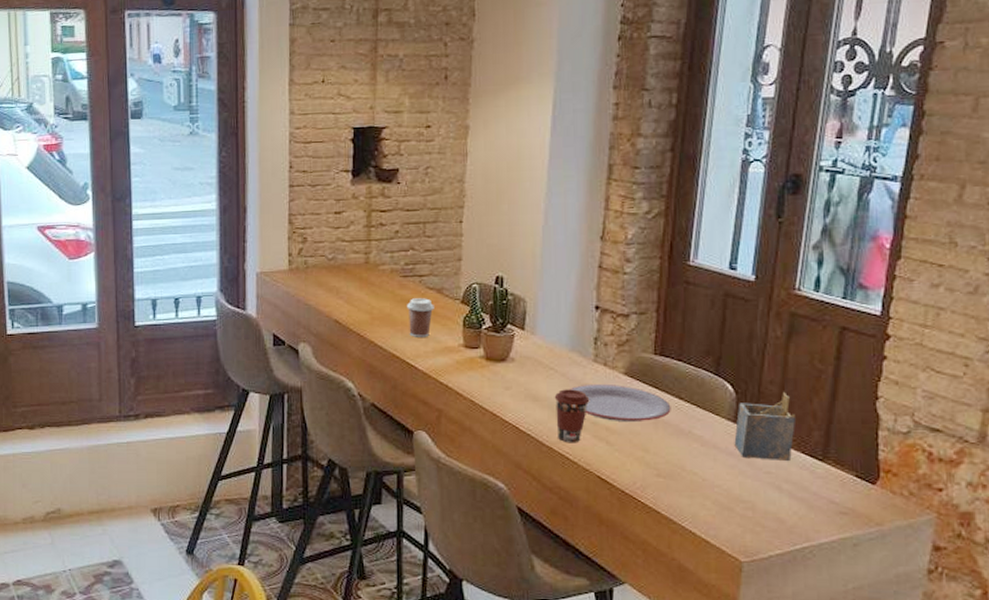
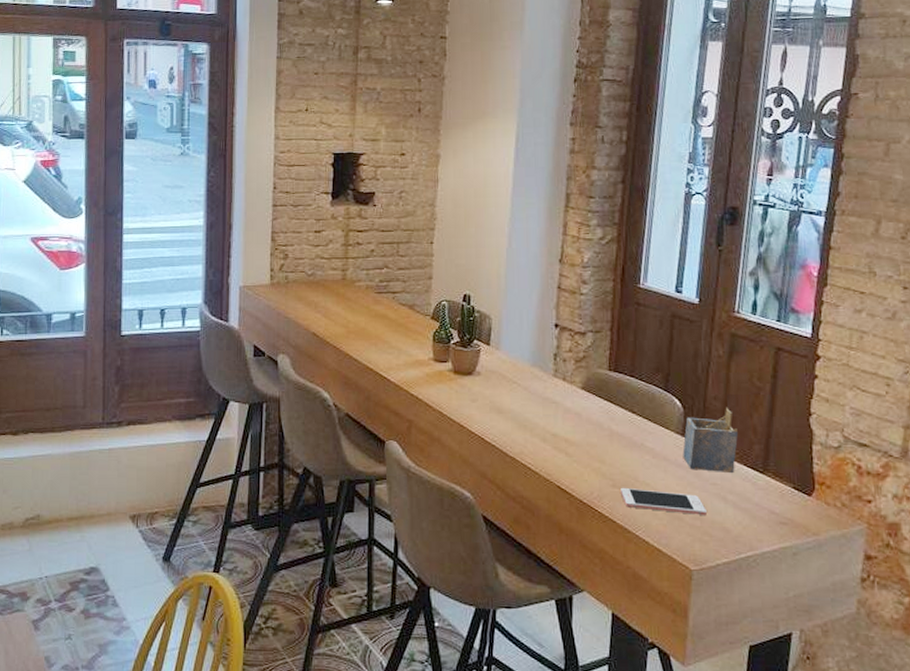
coffee cup: present [407,298,434,337] -> none [381,314,406,351]
coffee cup: present [554,389,590,443] -> none [517,402,550,454]
plate: present [570,383,671,423] -> none [531,397,625,435]
cell phone: none [666,477,759,506] -> present [621,487,707,516]

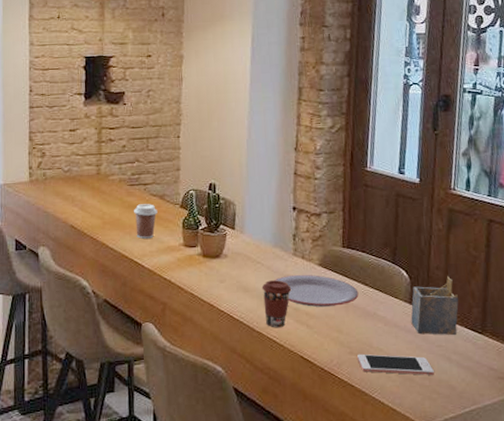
coffee cup: none [381,314,406,351] -> present [134,204,158,239]
coffee cup: none [517,402,550,454] -> present [261,280,292,328]
plate: none [531,397,625,435] -> present [274,274,359,308]

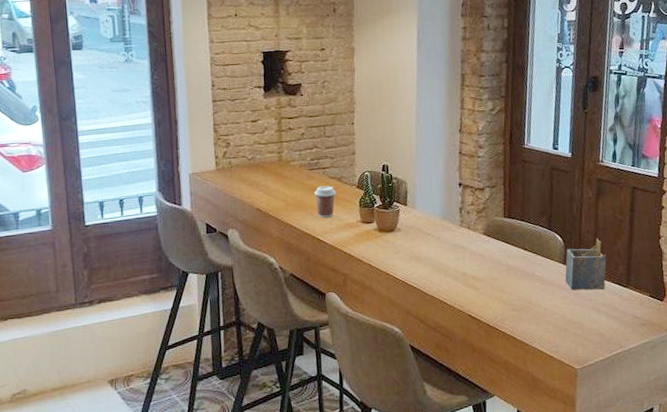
coffee cup: present [261,280,292,328] -> none [432,249,460,292]
plate: present [274,274,359,308] -> none [444,243,519,272]
cell phone: present [357,353,434,376] -> none [519,309,586,326]

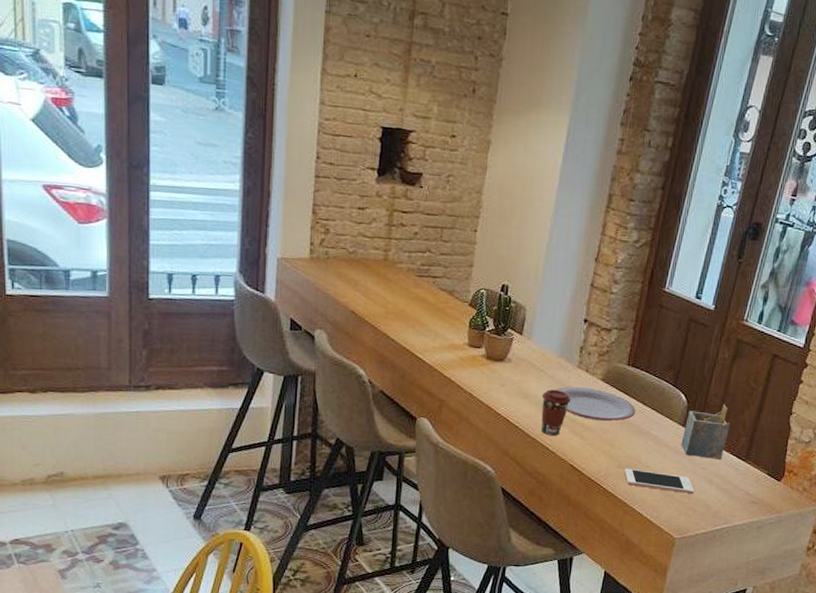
coffee cup: present [314,186,336,218] -> none [420,297,445,334]
coffee cup: none [432,249,460,292] -> present [541,389,571,436]
plate: none [444,243,519,272] -> present [555,386,636,422]
cell phone: none [519,309,586,326] -> present [624,468,694,495]

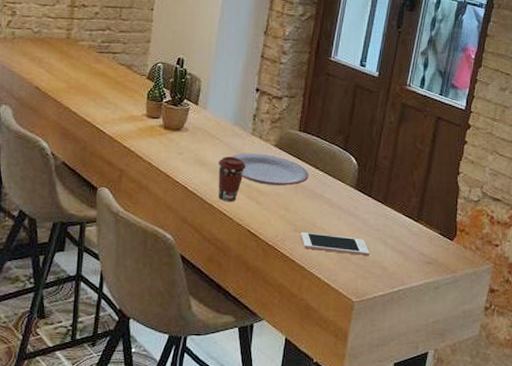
napkin holder: present [681,404,731,460] -> none [354,166,401,222]

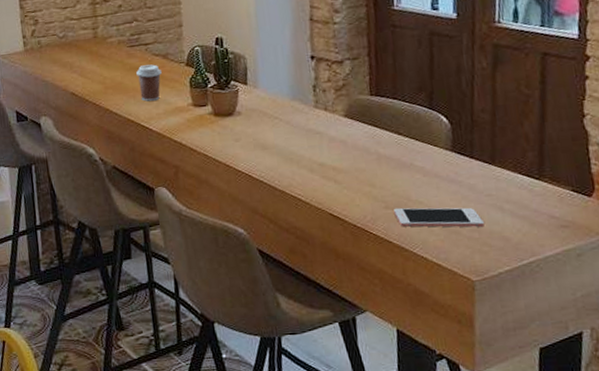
coffee cup: none [100,72,124,106] -> present [136,64,162,102]
coffee cup: present [218,156,246,202] -> none [281,135,315,186]
plate: present [231,153,309,186] -> none [295,127,392,161]

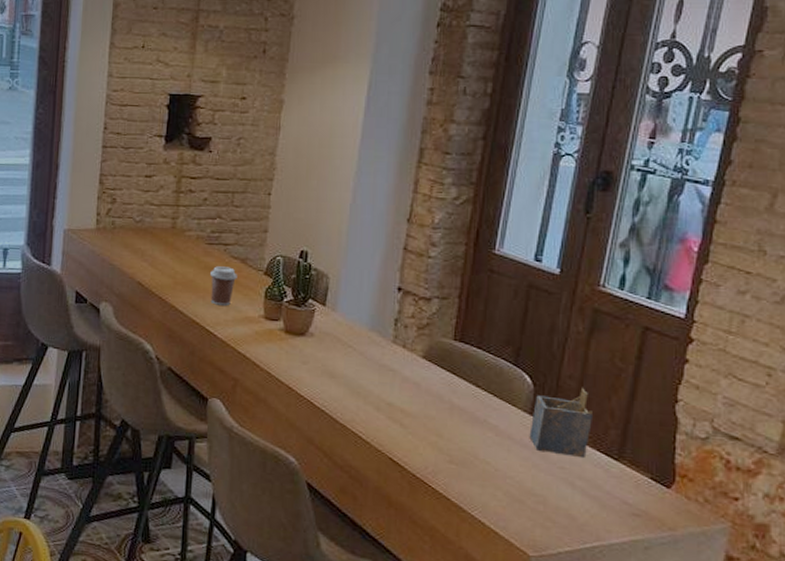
cell phone: present [394,207,484,228] -> none [458,464,551,501]
napkin holder: none [454,119,510,184] -> present [529,388,594,459]

